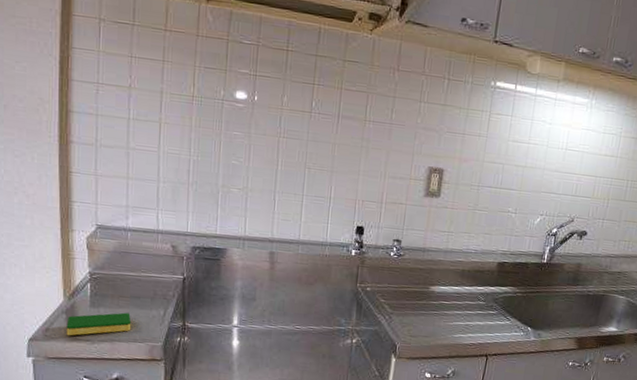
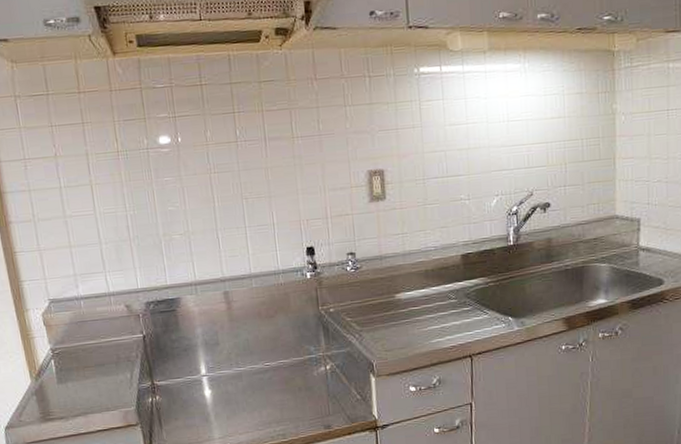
dish sponge: present [66,312,131,336] -> none [38,382,102,417]

